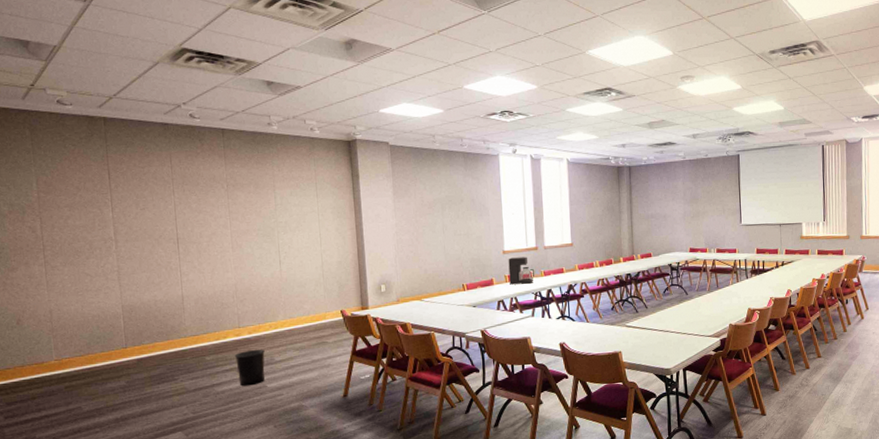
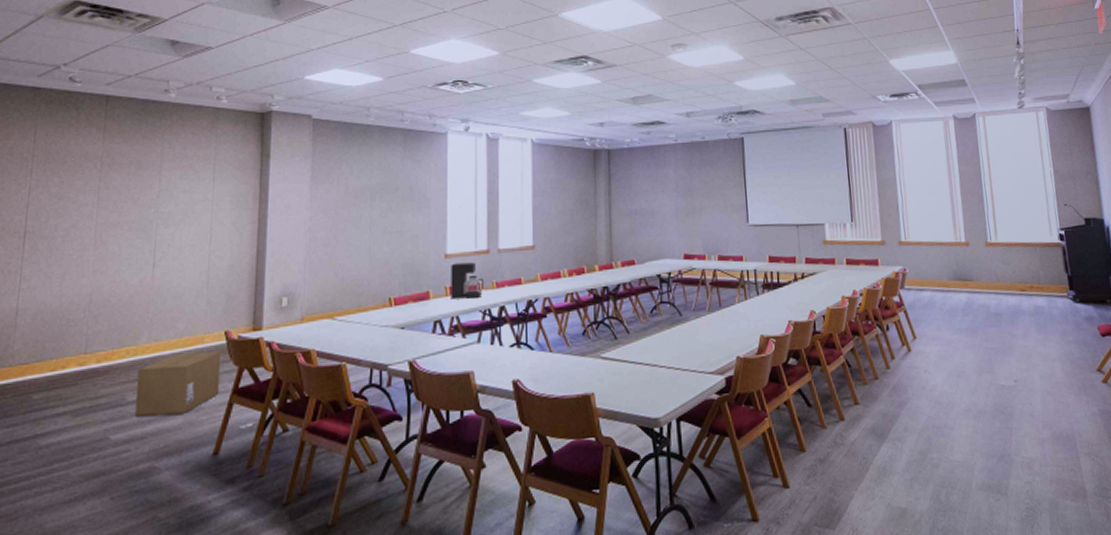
waste bin: present [234,349,265,386] -> none [72,384,115,438]
box: none [279,325,343,371] -> present [135,352,221,417]

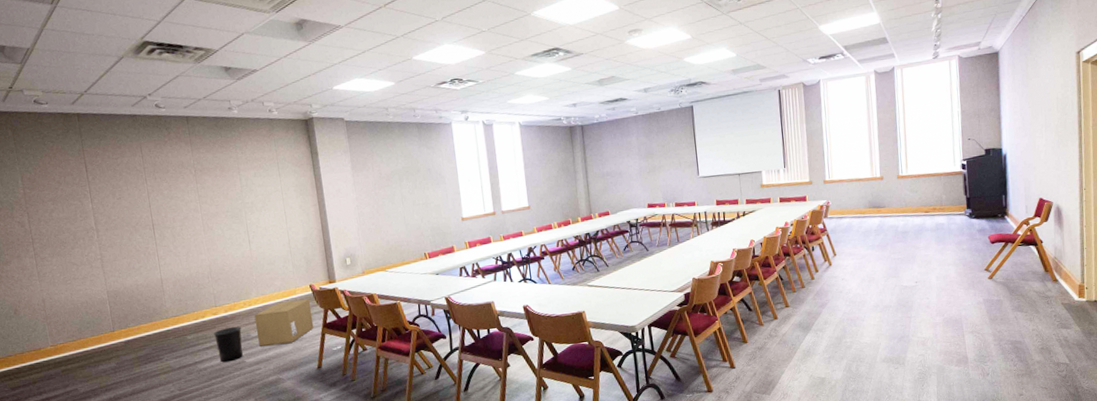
waste bin: none [72,384,115,438] -> present [213,326,243,363]
coffee maker: present [451,262,485,299] -> none [467,222,495,251]

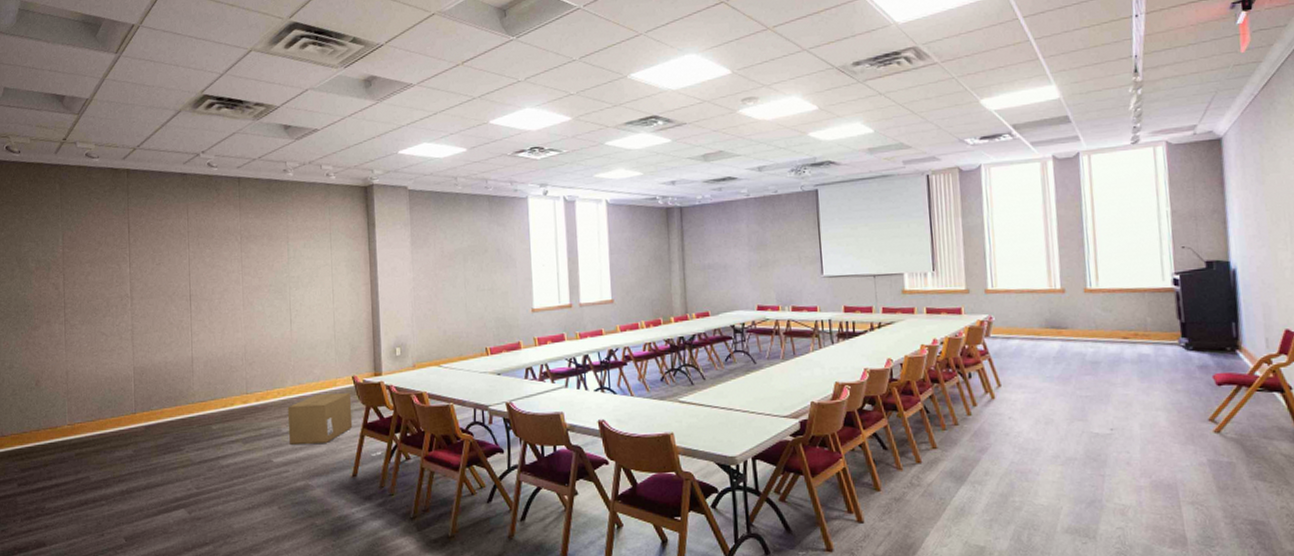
waste bin: present [213,326,243,363] -> none [240,418,272,460]

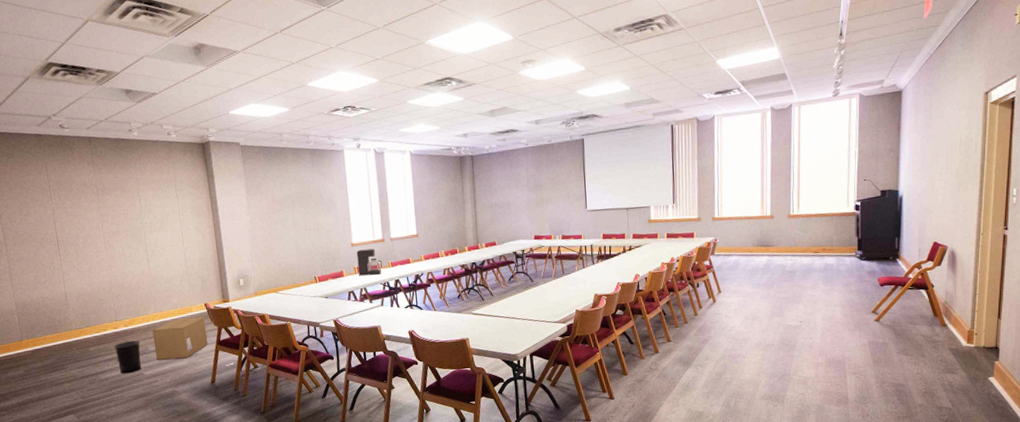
waste bin: none [240,418,272,460] -> present [113,340,142,374]
coffee maker: none [538,316,569,349] -> present [356,248,383,276]

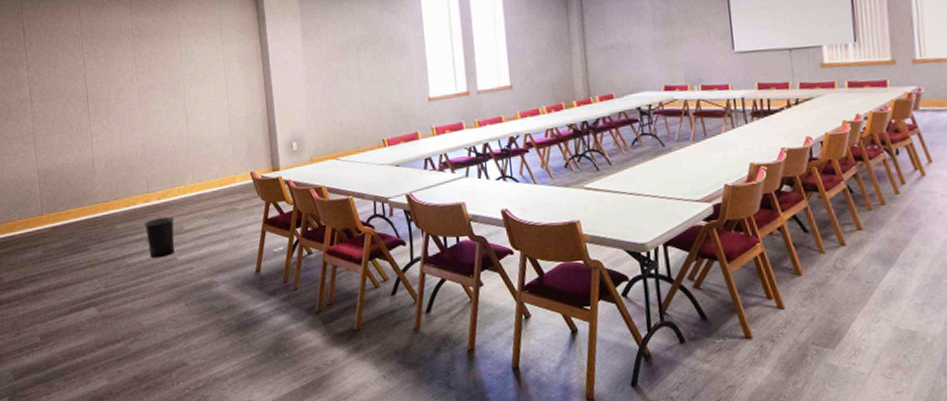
box: present [152,317,208,360] -> none [188,189,254,242]
coffee maker: present [356,248,383,276] -> none [434,104,468,139]

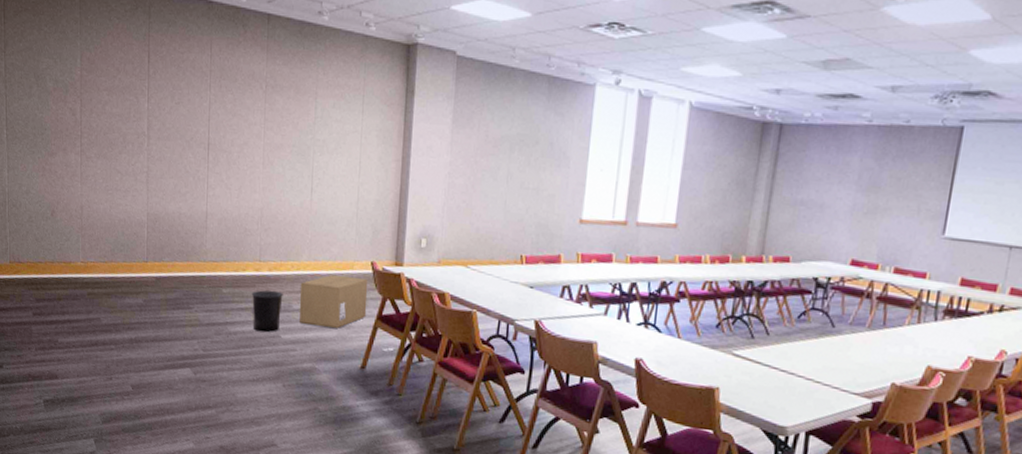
box: none [188,189,254,242] -> present [299,275,368,328]

